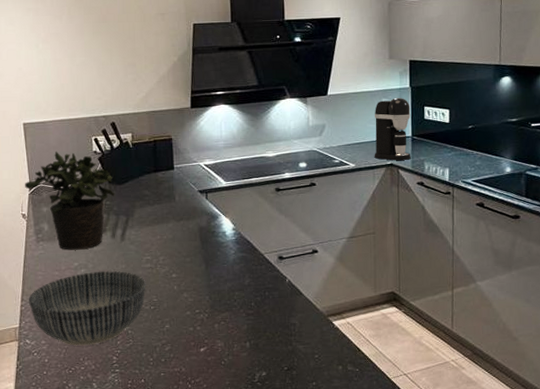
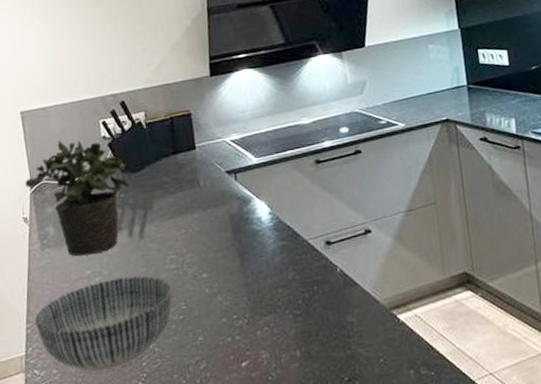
coffee maker: present [374,98,411,161] -> none [421,42,469,115]

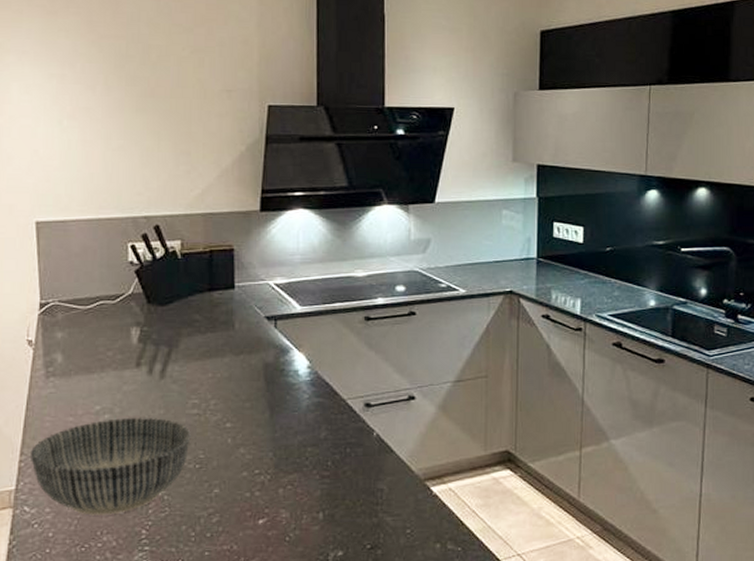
potted plant: present [25,140,130,257] -> none [34,259,155,389]

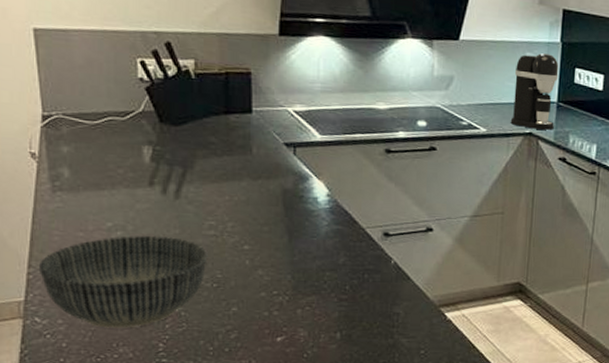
coffee maker: none [490,210,537,287] -> present [510,53,559,130]

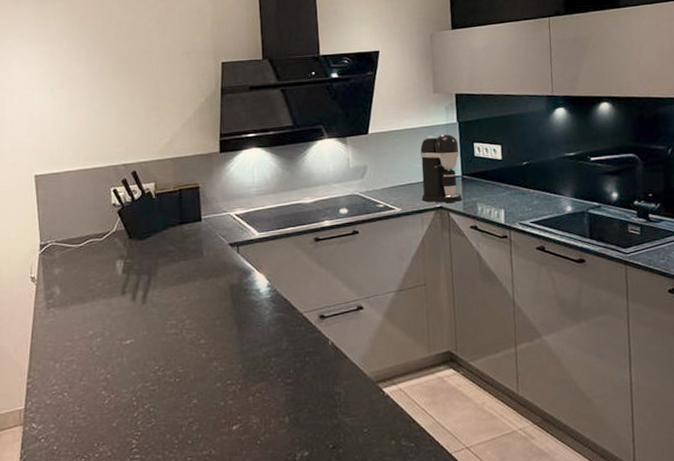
bowl: present [38,236,208,328] -> none [35,339,171,429]

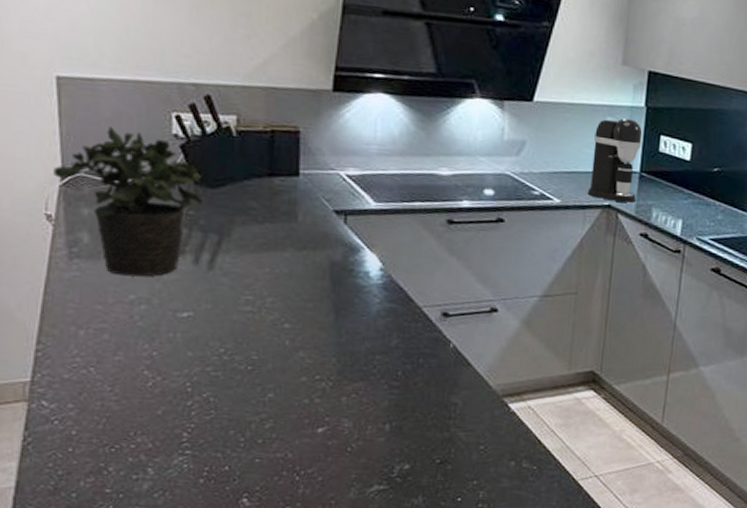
potted plant: none [35,204,136,317] -> present [54,125,203,277]

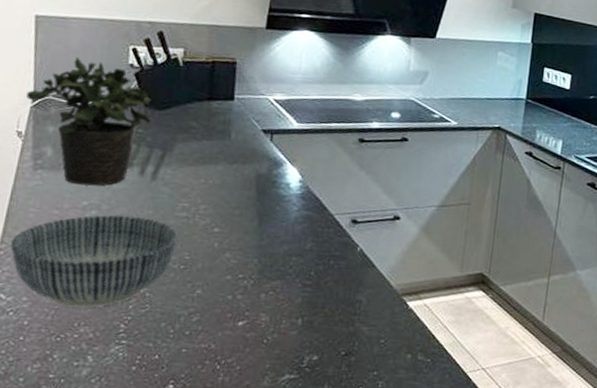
bowl: none [48,310,243,415] -> present [10,215,178,308]
coffee maker: present [587,118,643,203] -> none [480,53,529,125]

